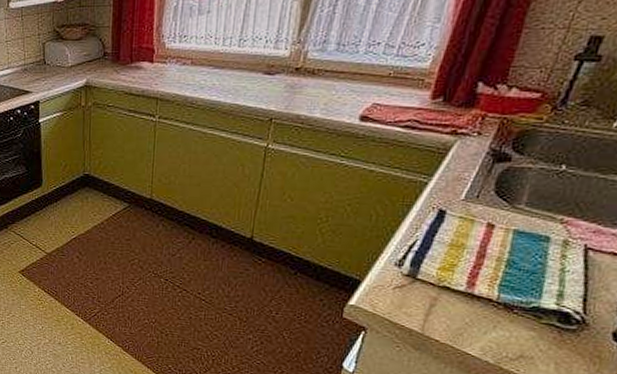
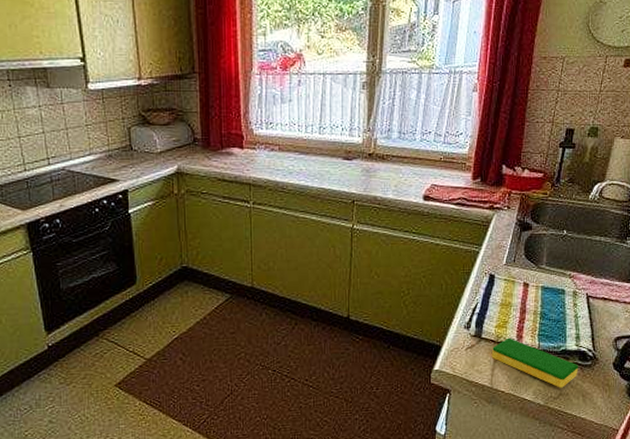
dish sponge: none [427,283,556,350] -> present [491,337,579,388]

